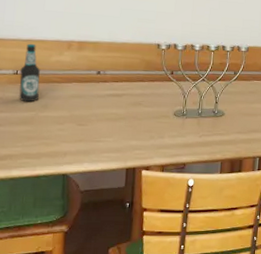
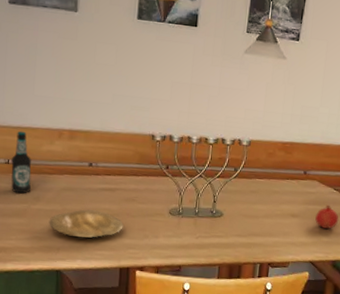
plate: none [56,115,130,142] -> present [49,209,124,239]

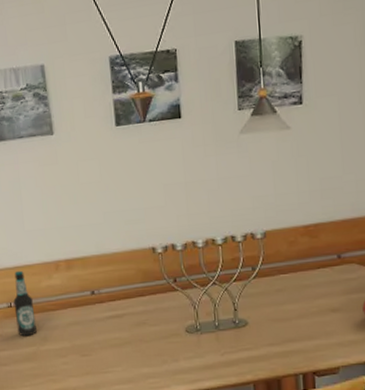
plate: present [49,209,124,239] -> none [60,341,138,374]

